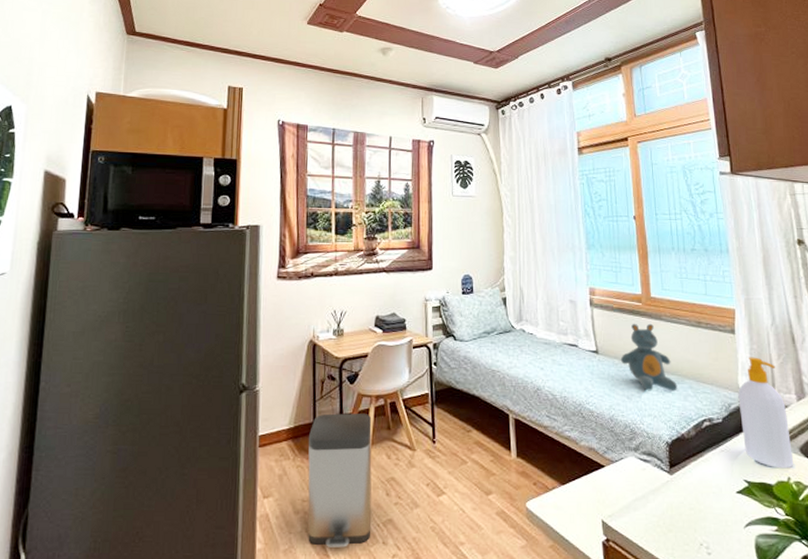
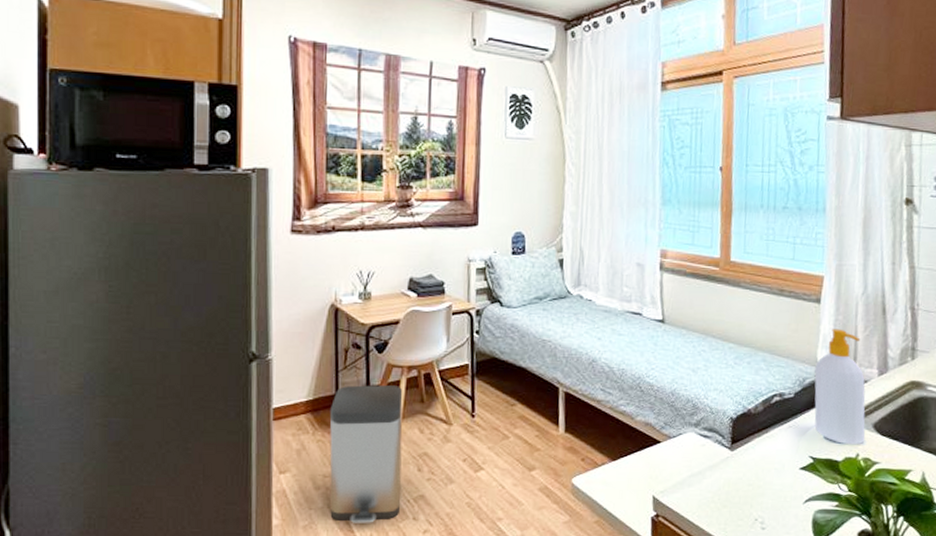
stuffed animal: present [620,323,678,392] -> none [688,290,750,365]

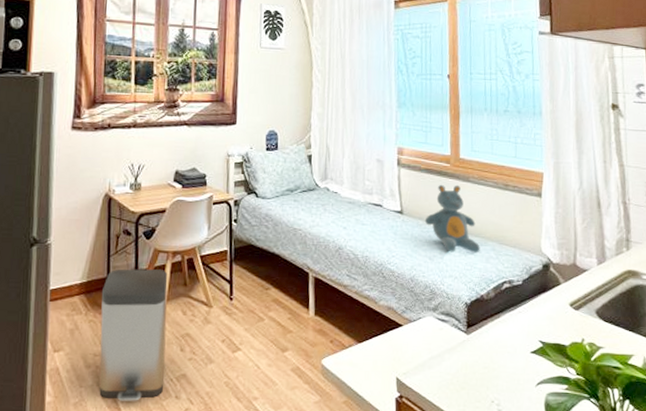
stuffed animal: none [688,290,750,365] -> present [424,184,480,253]
soap bottle: present [814,328,866,445] -> none [539,220,589,330]

